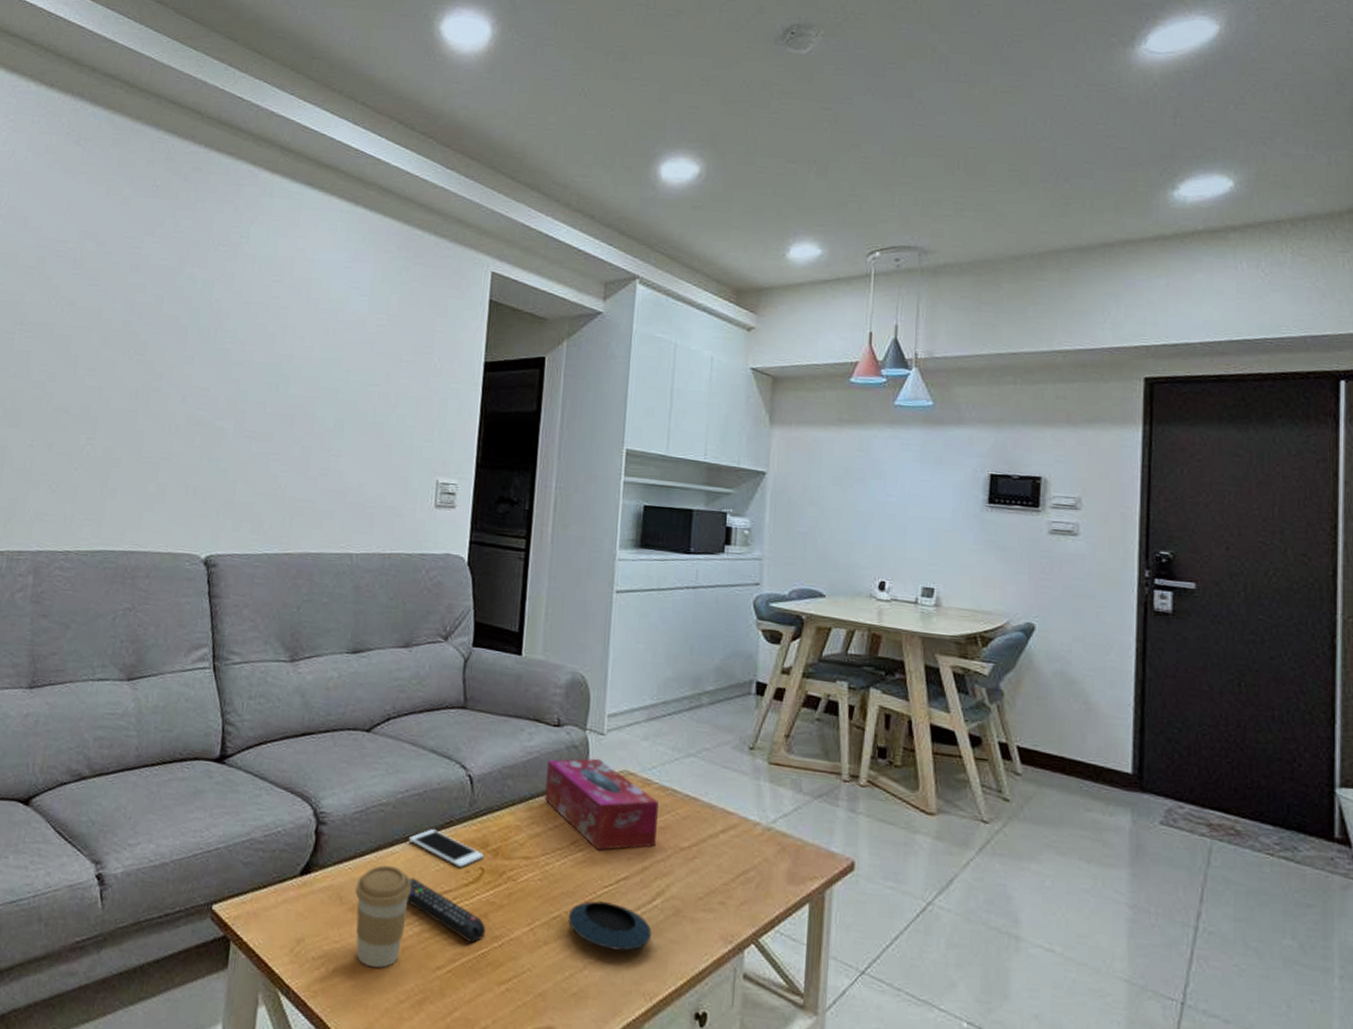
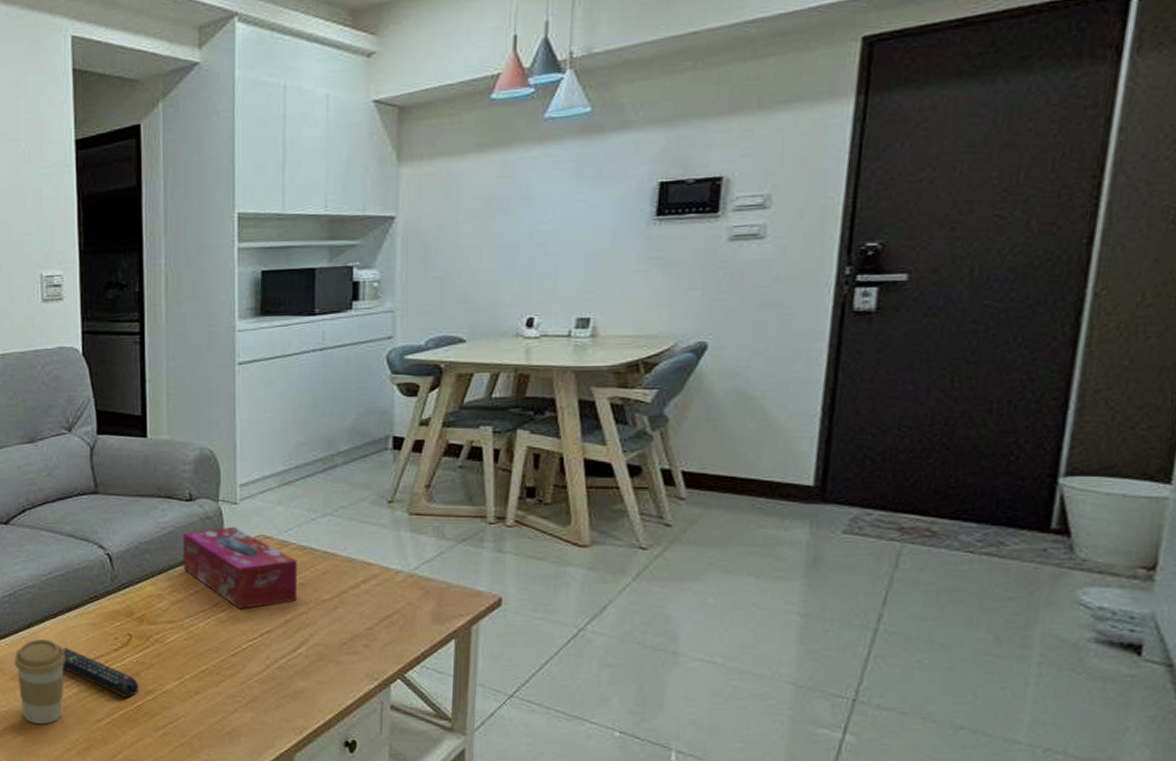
cell phone: present [408,829,484,868] -> none [57,604,130,636]
saucer: present [568,901,652,951] -> none [217,653,298,694]

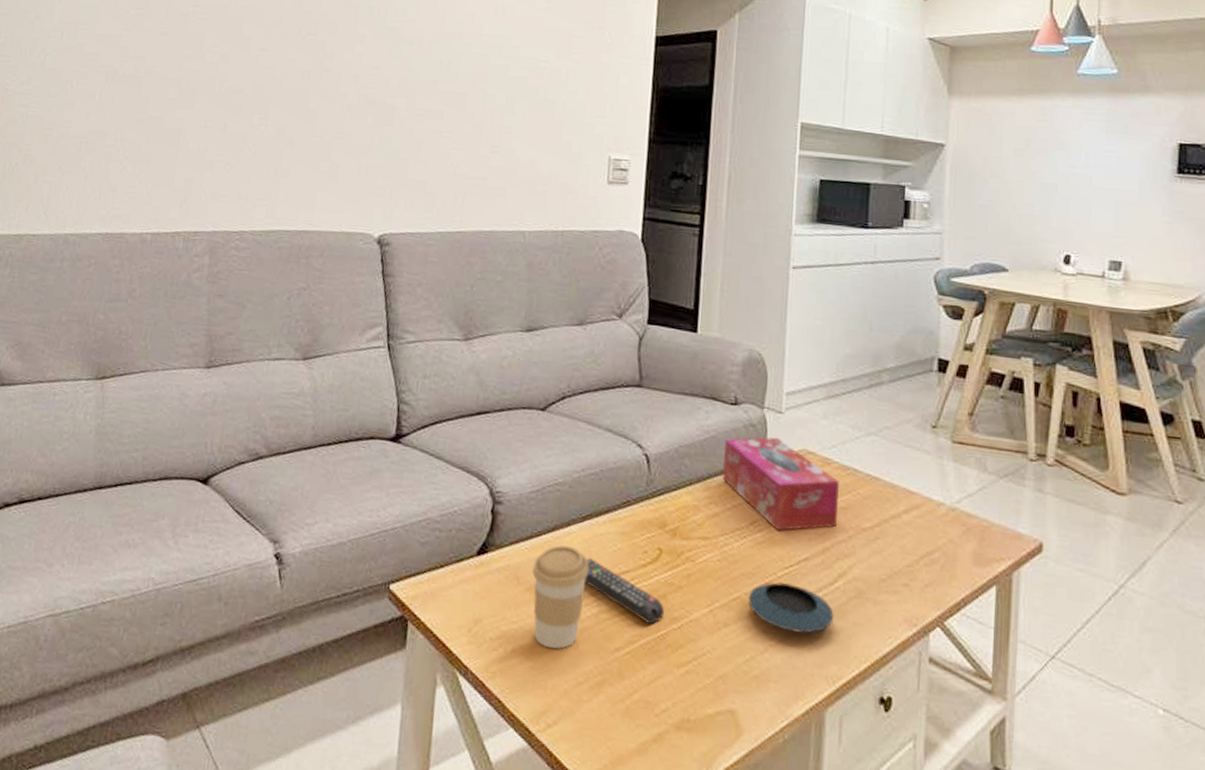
saucer: none [217,653,298,694] -> present [749,582,834,634]

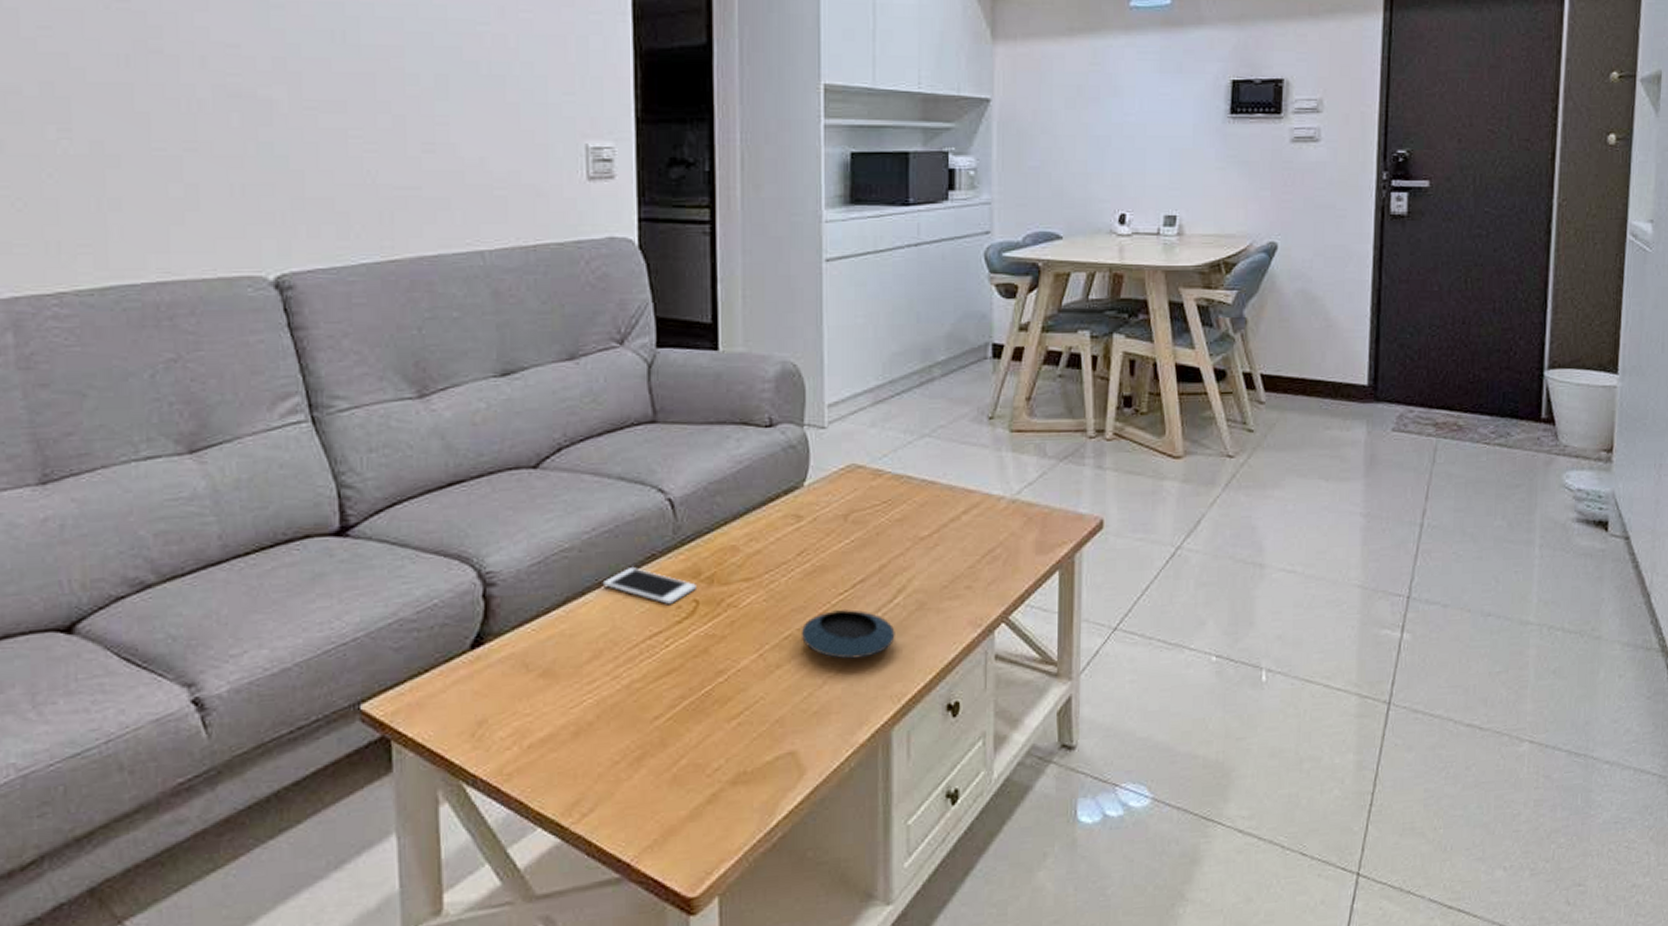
coffee cup: present [532,545,590,649] -> none [544,618,614,734]
remote control: present [584,558,665,624] -> none [609,626,708,683]
cell phone: none [585,509,661,549] -> present [602,567,696,605]
tissue box: present [723,437,839,531] -> none [762,455,893,557]

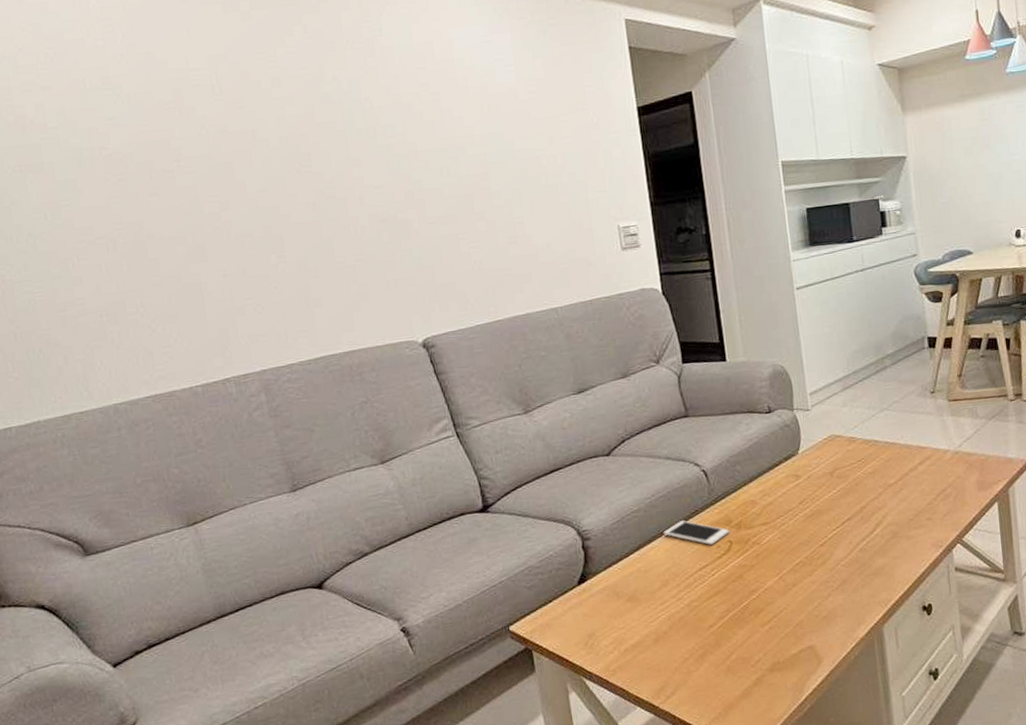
saucer: present [802,610,895,659] -> none [808,541,878,577]

